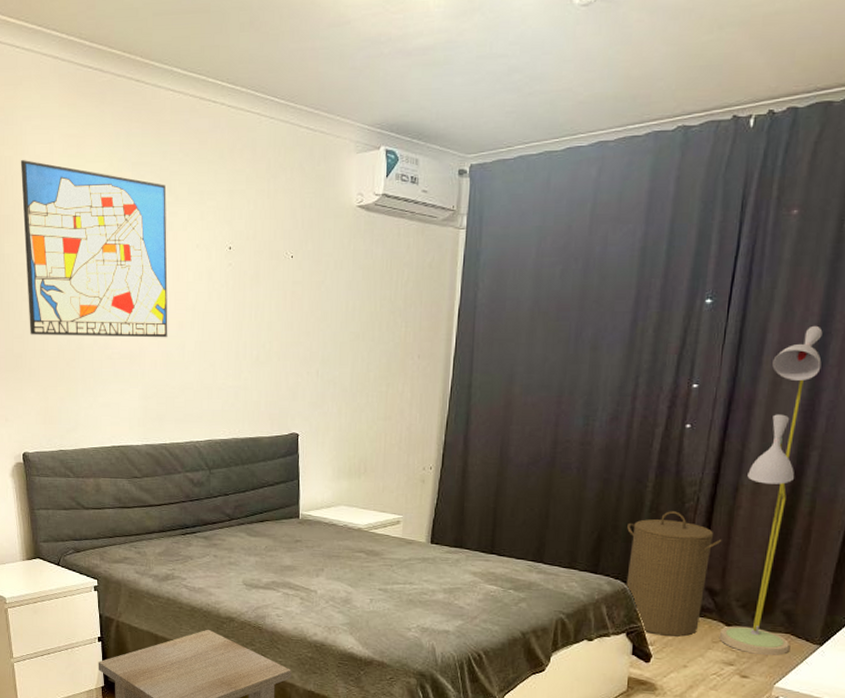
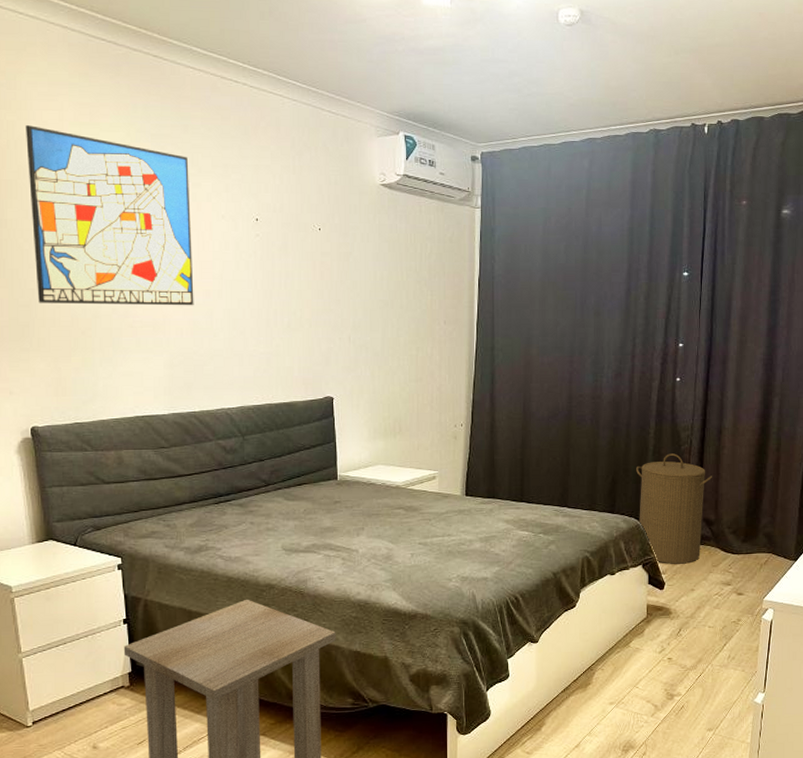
floor lamp: present [719,325,823,656] -> none [717,294,775,574]

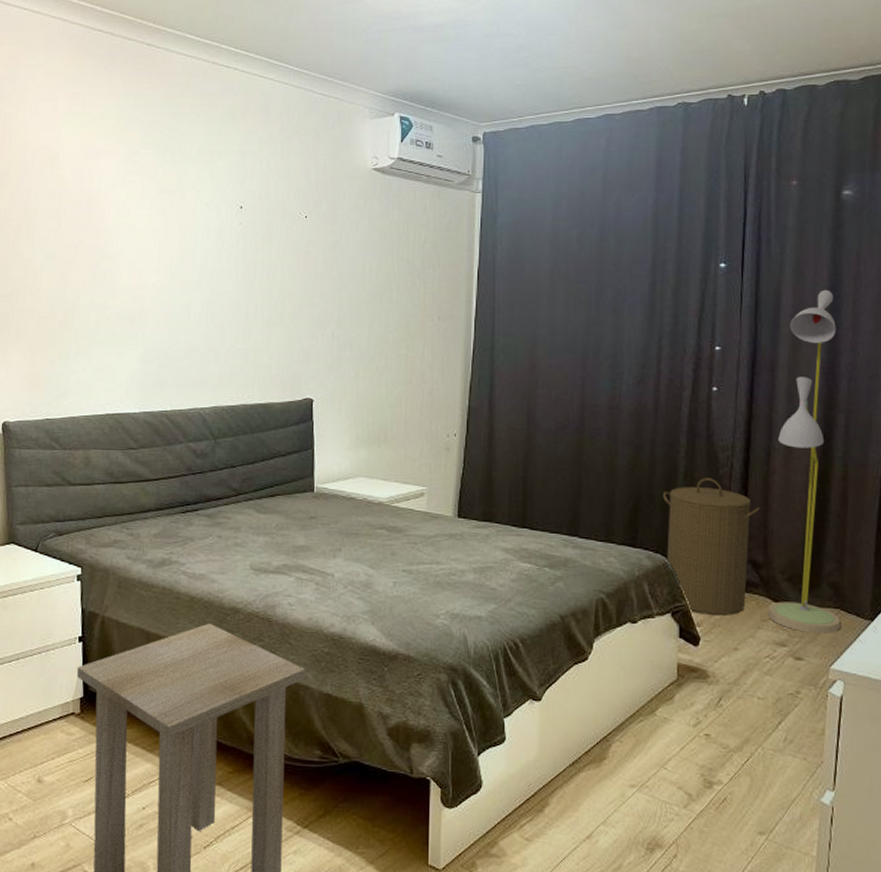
wall art: present [26,125,194,306] -> none [19,116,176,298]
floor lamp: none [717,294,775,574] -> present [767,289,840,634]

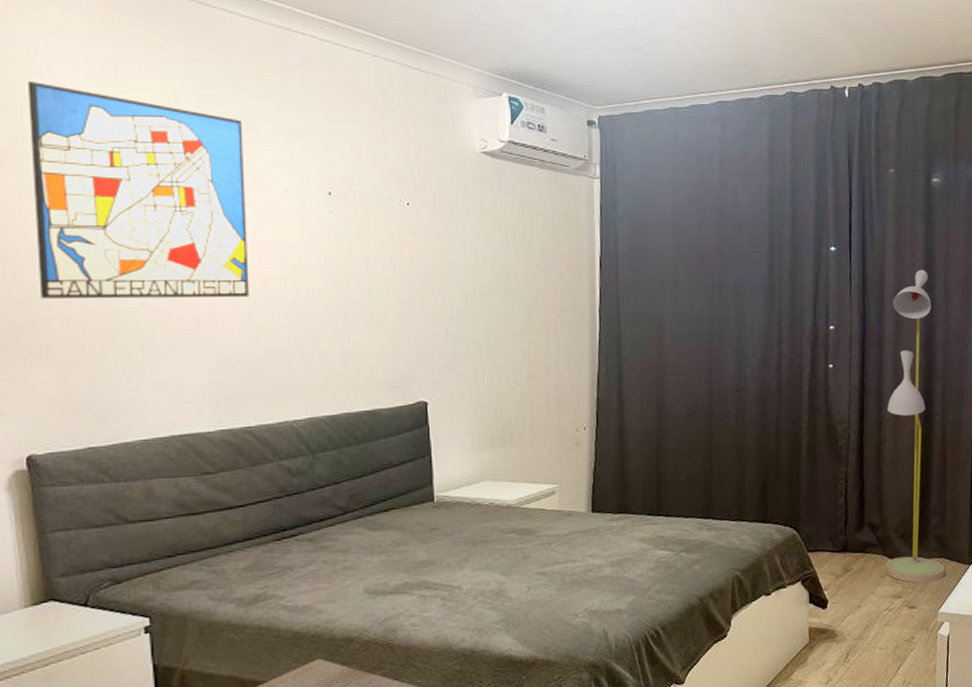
wall art: none [19,116,176,298] -> present [28,82,249,299]
laundry hamper: present [663,478,760,615] -> none [789,450,875,579]

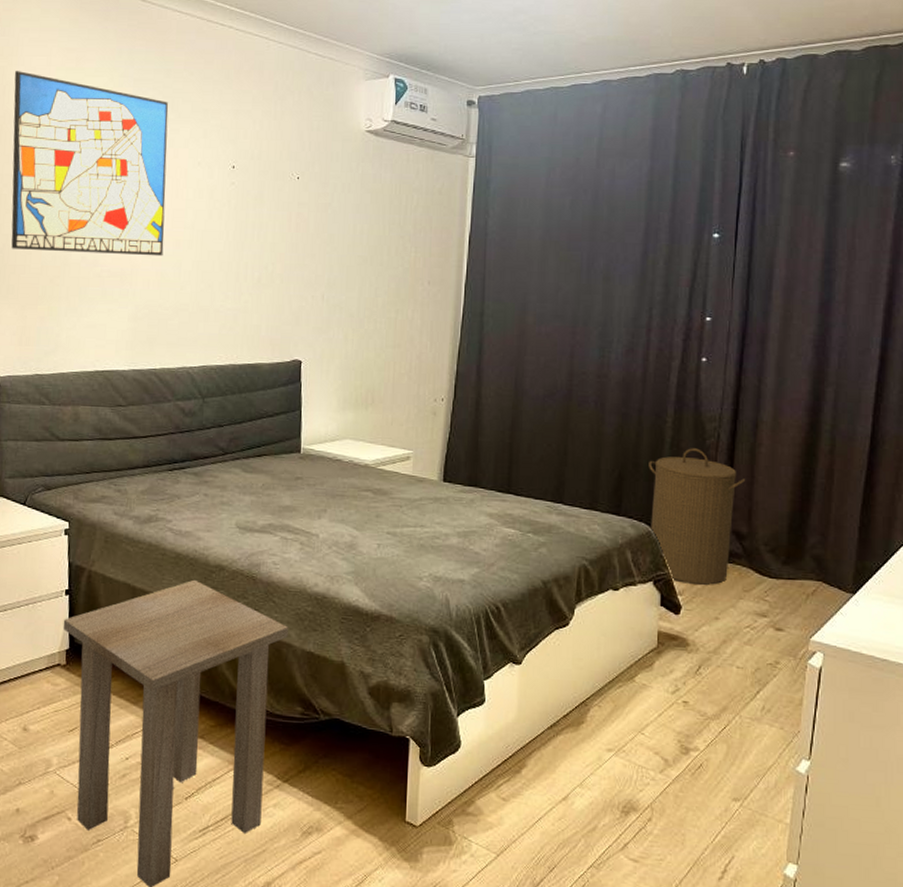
laundry hamper: none [789,450,875,579] -> present [649,448,746,585]
floor lamp: present [885,269,945,584] -> none [749,262,829,606]

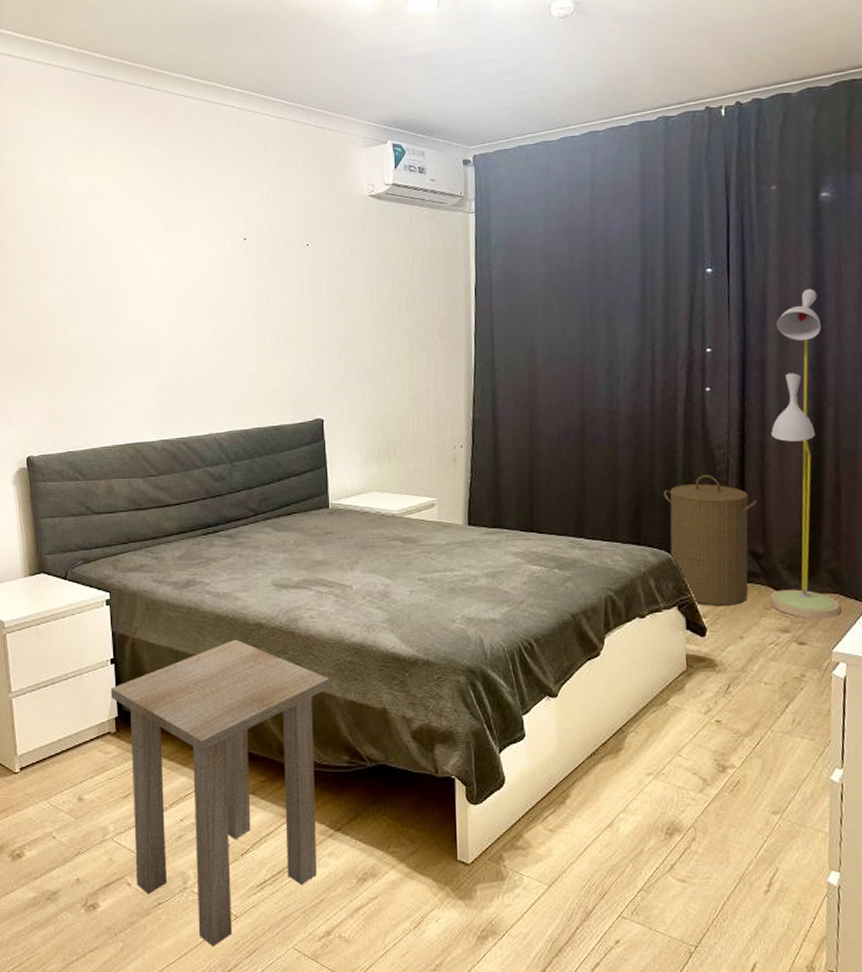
wall art: present [11,71,169,257] -> none [30,162,183,333]
floor lamp: none [749,262,829,606] -> present [770,288,840,619]

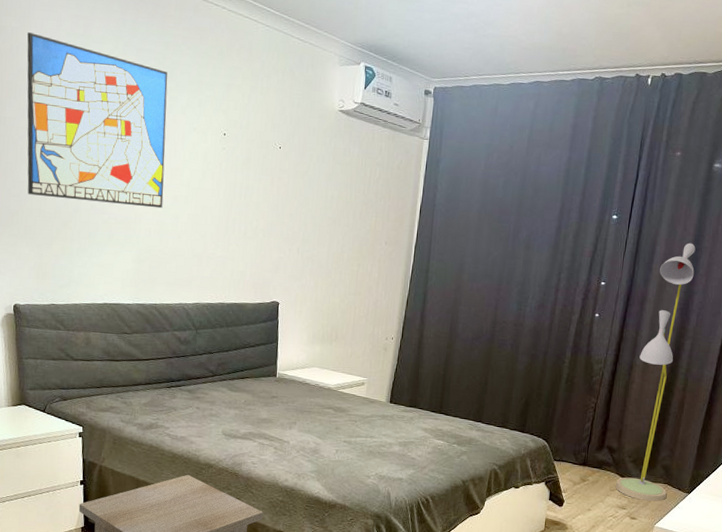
wall art: none [30,162,183,333] -> present [27,32,168,209]
laundry hamper: present [663,475,758,606] -> none [546,383,620,486]

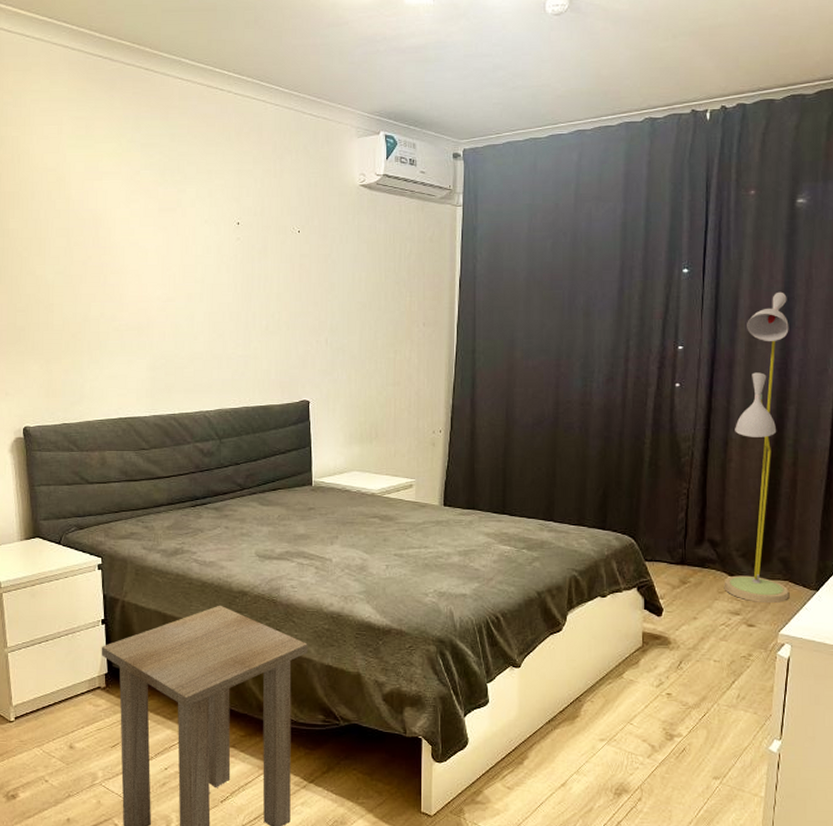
wall art: present [27,32,168,209] -> none [28,140,177,310]

